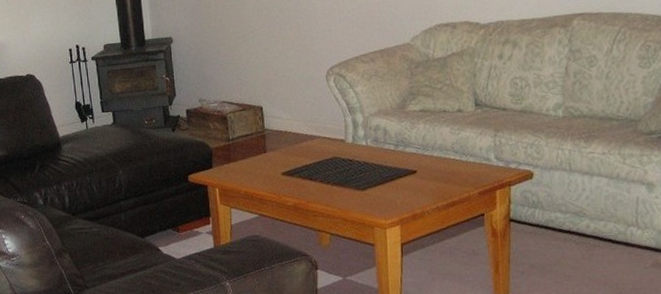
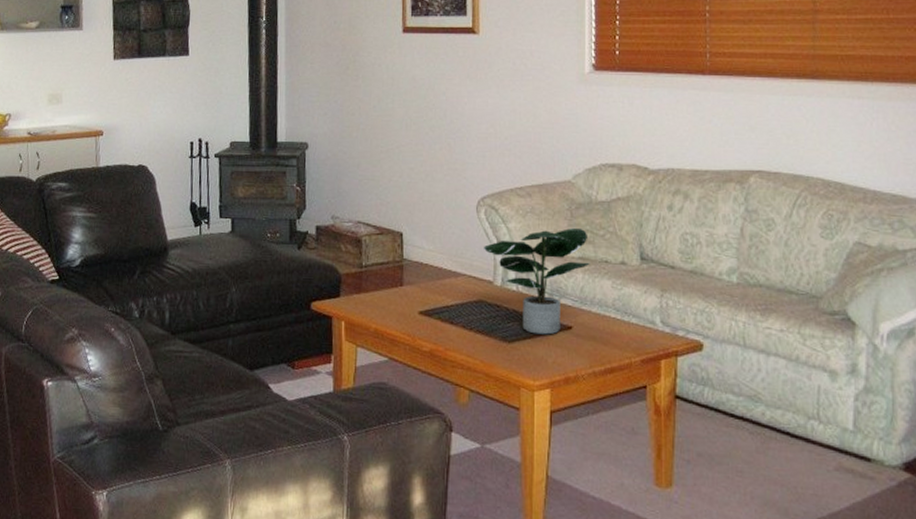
potted plant: none [334,84,430,181] -> present [483,227,590,335]

